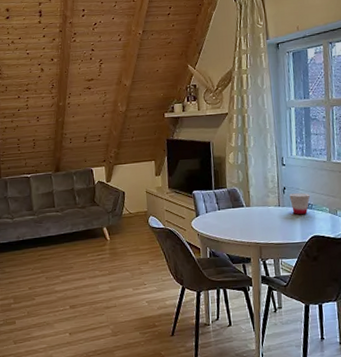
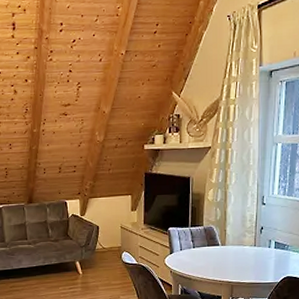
cup: present [289,193,311,215] -> none [266,233,288,256]

